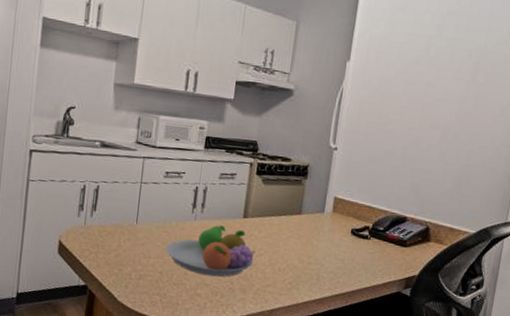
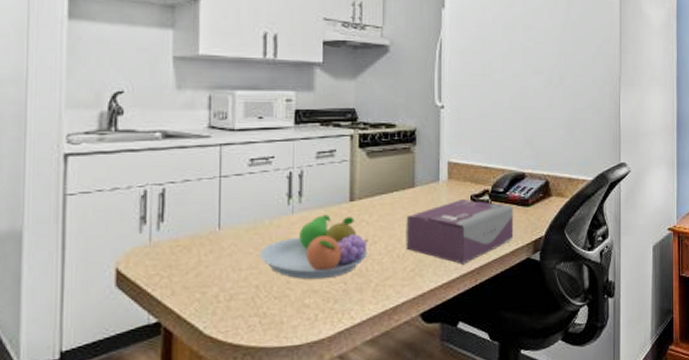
tissue box: none [287,230,391,286] -> present [406,198,514,264]

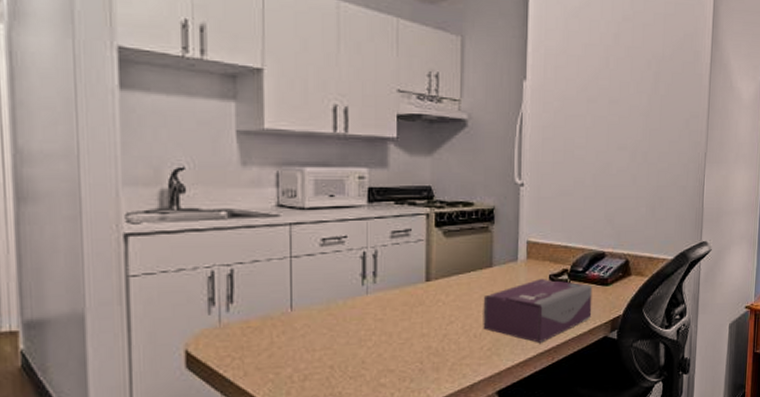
fruit bowl: present [261,214,369,280] -> none [335,295,445,360]

